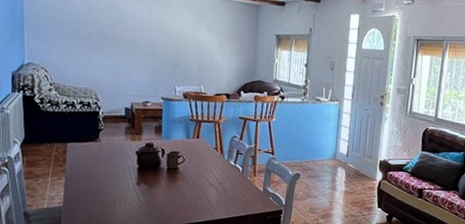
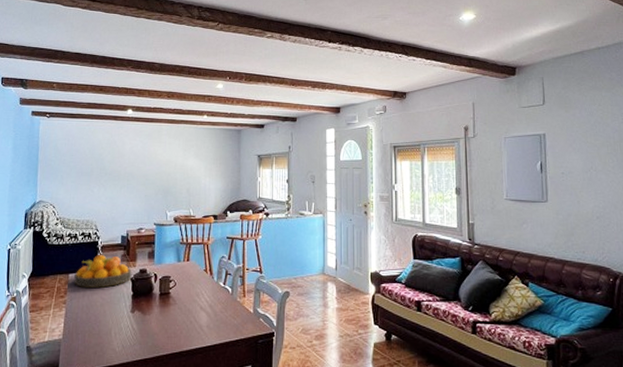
fruit bowl: none [73,125,138,159] -> present [74,254,132,289]

